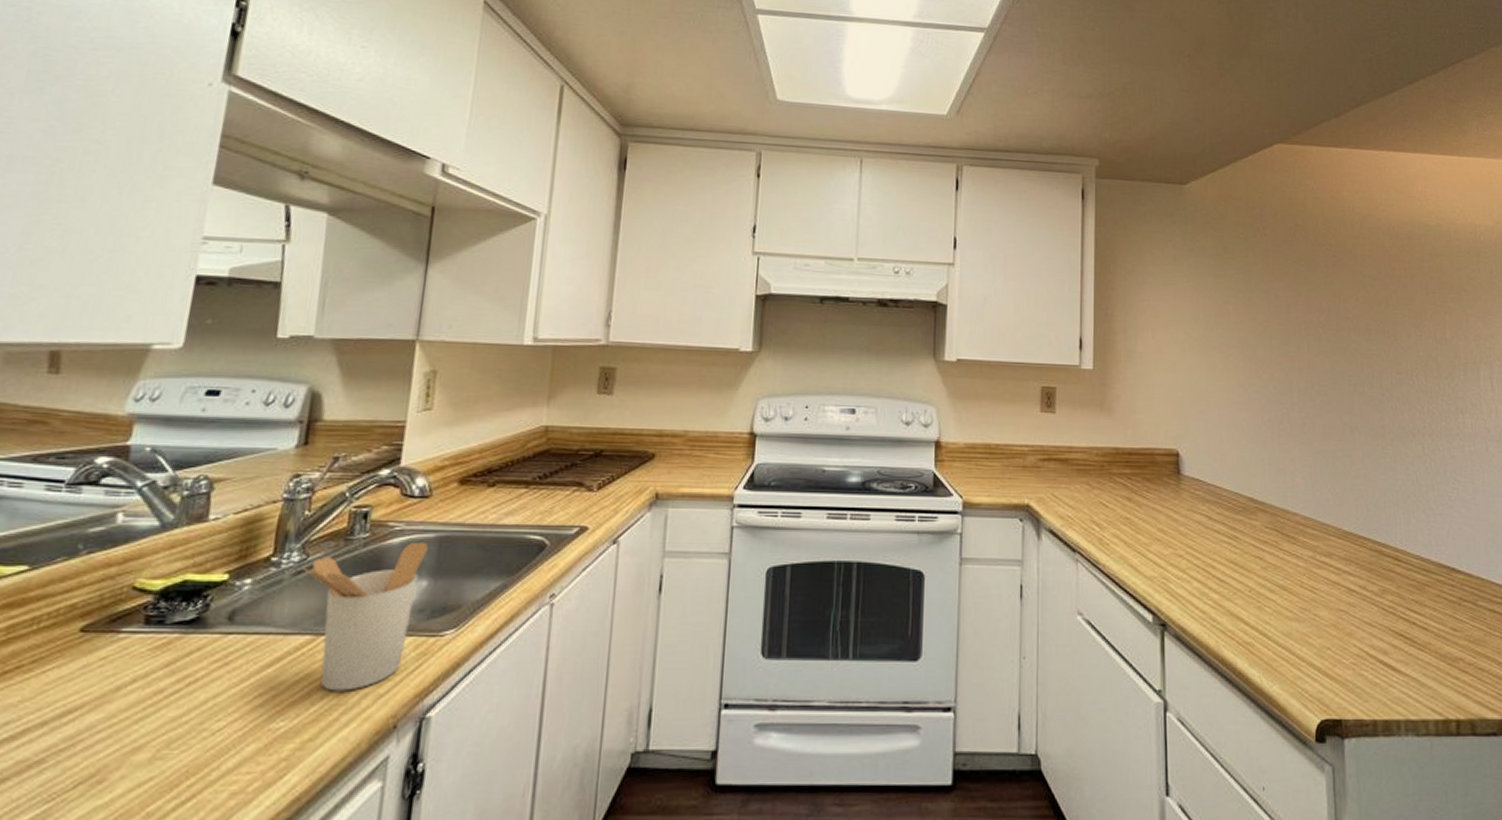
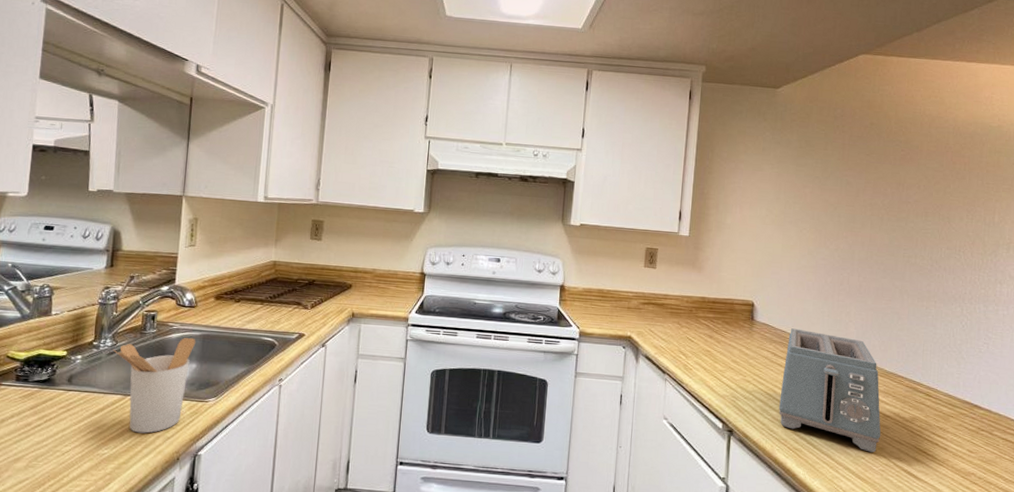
toaster: none [1220,482,1348,640] -> present [779,328,881,453]

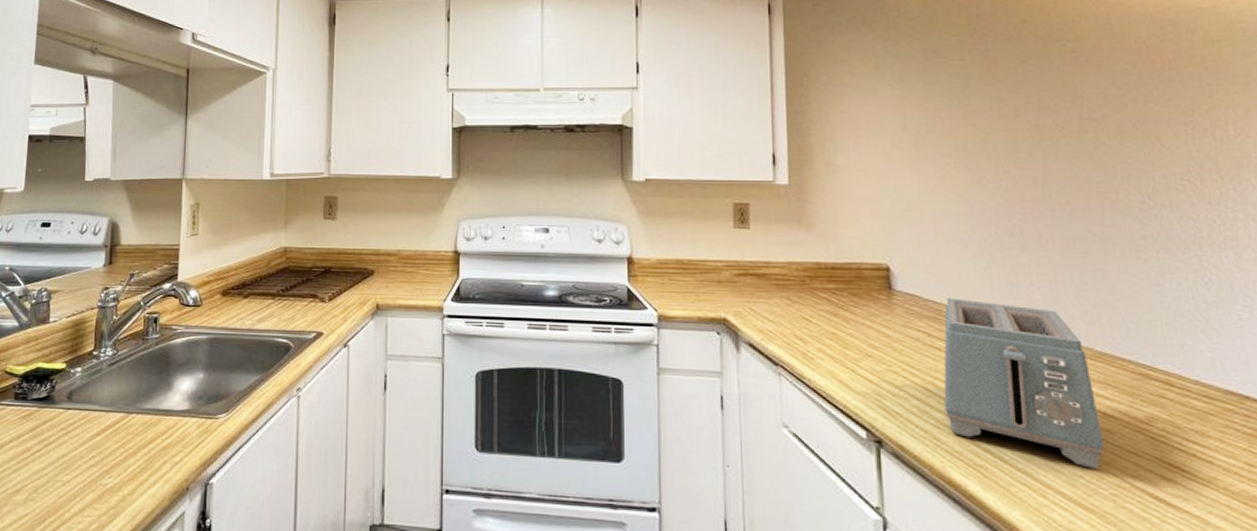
utensil holder: present [112,337,196,434] -> none [113,342,203,458]

